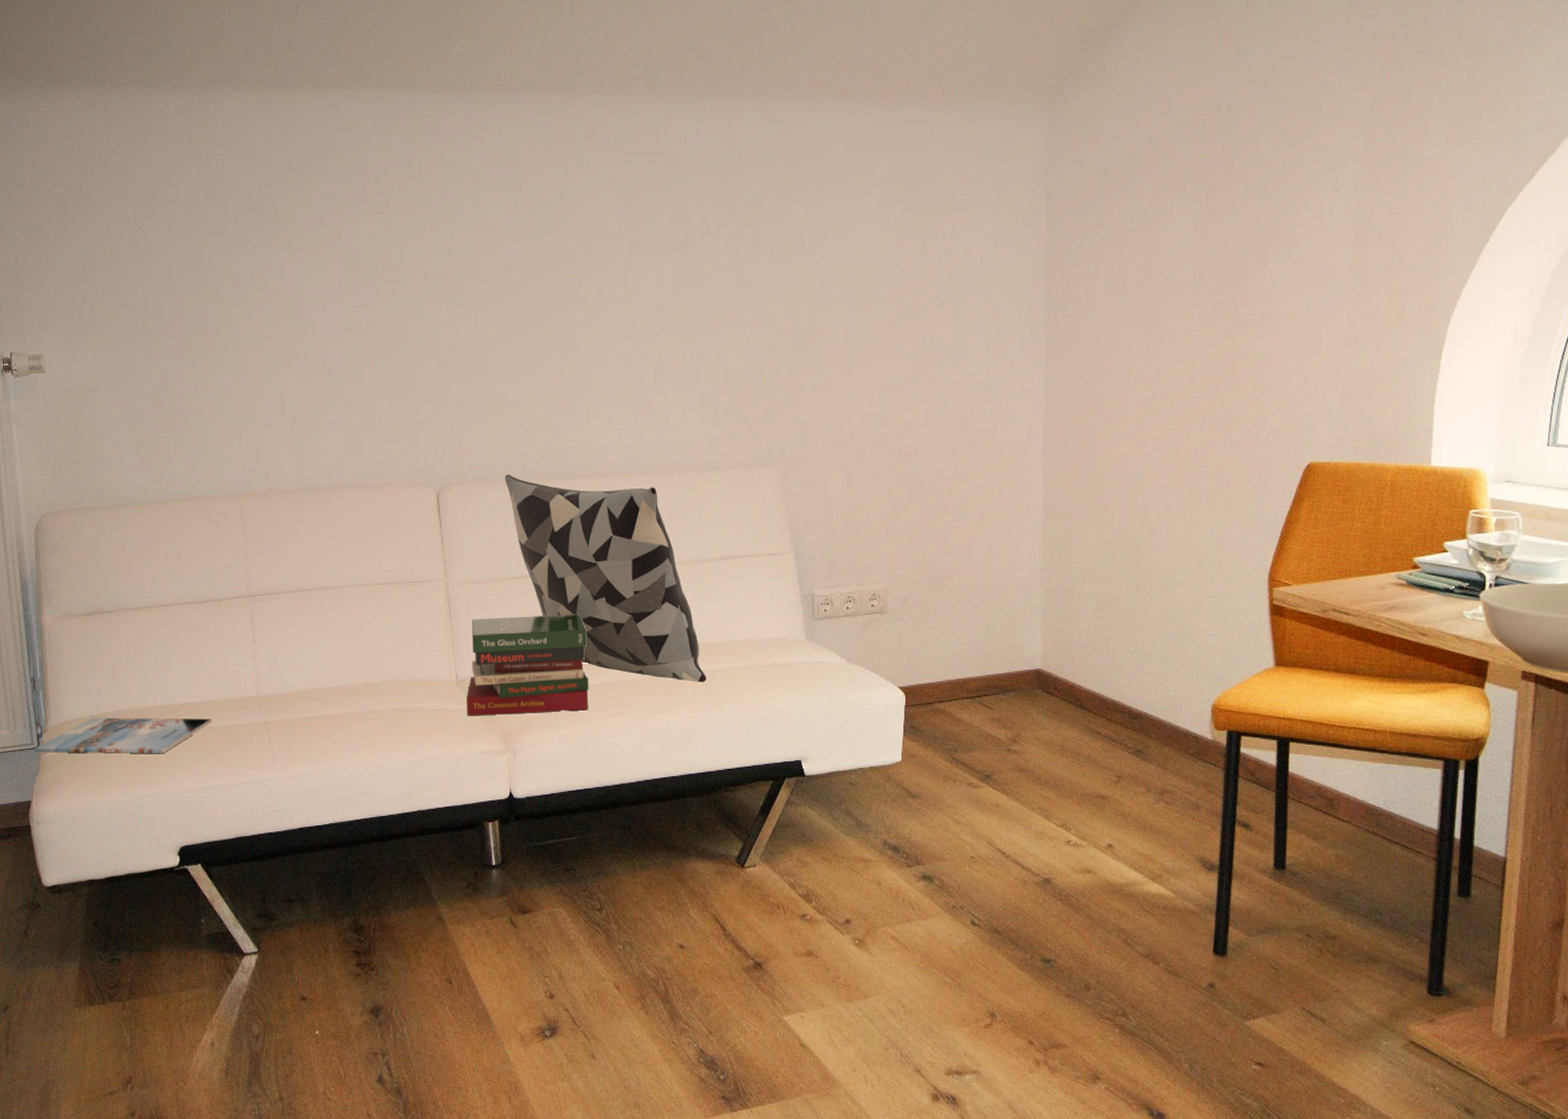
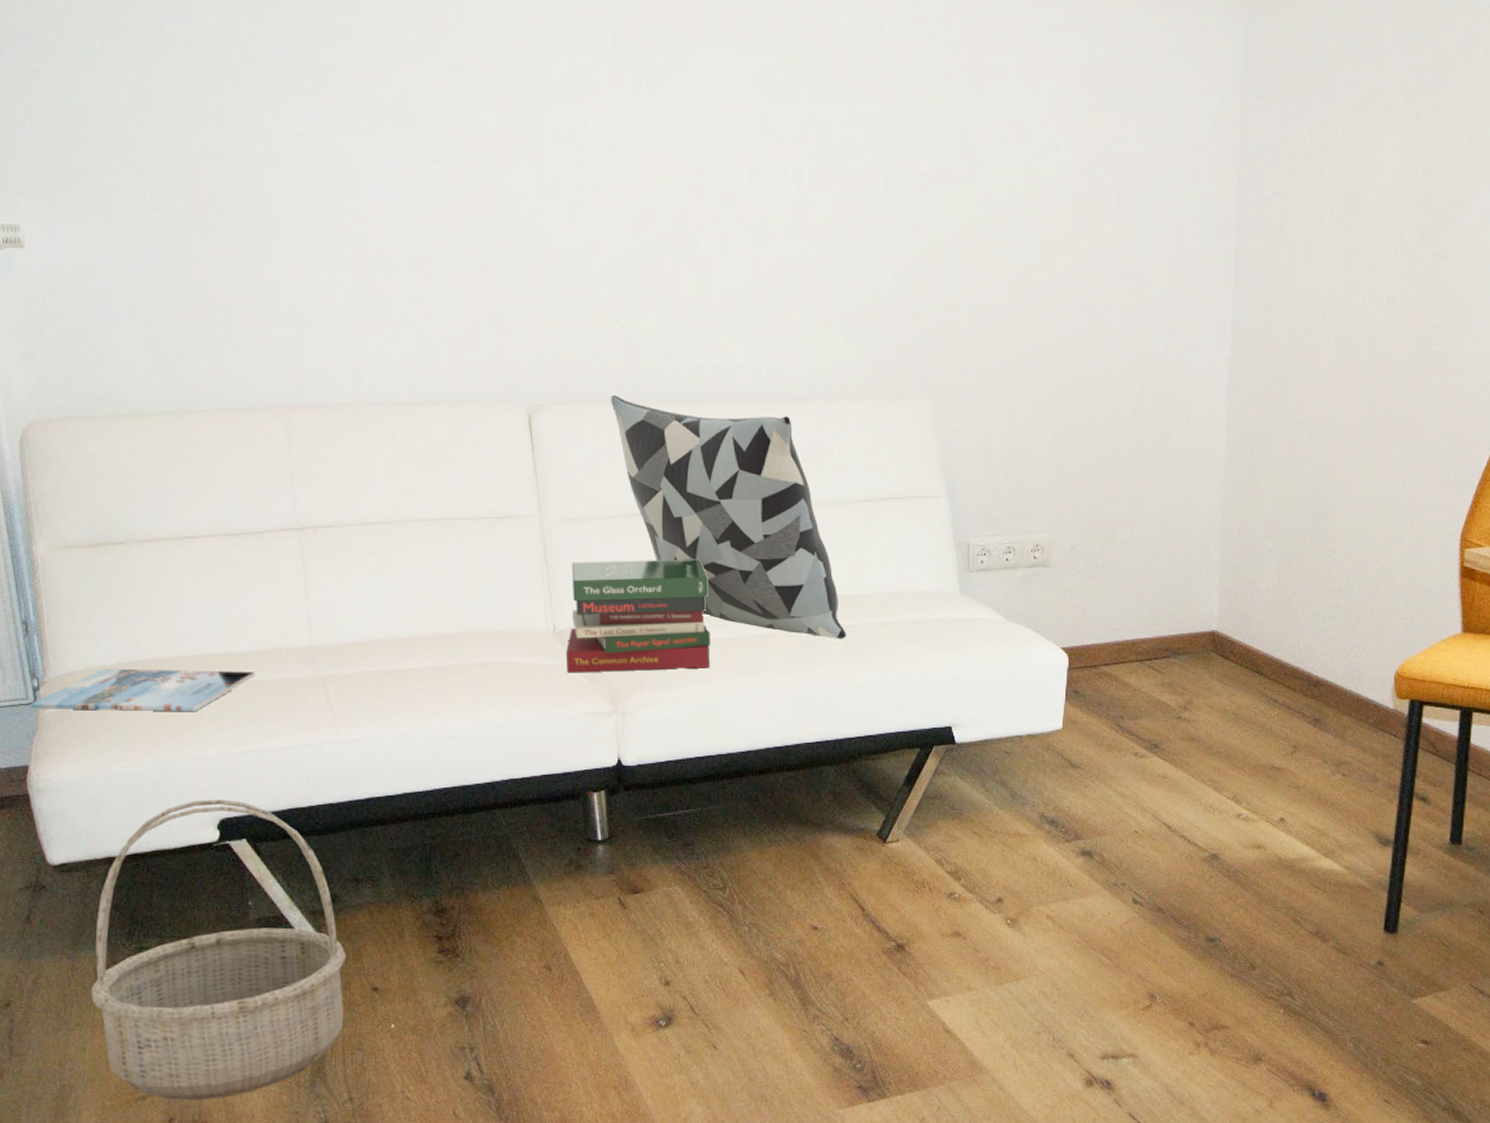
basket: none [73,829,280,1096] -> present [91,799,347,1100]

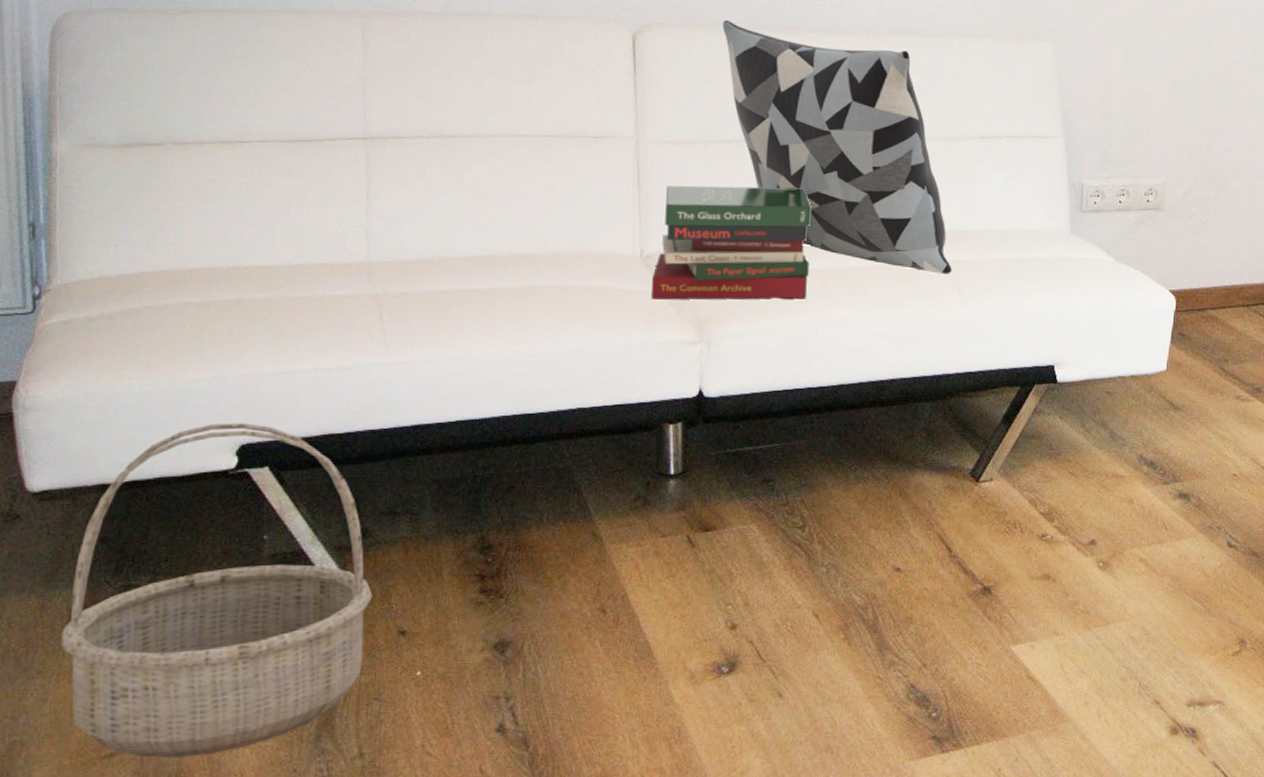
magazine: present [30,668,256,712] -> none [27,277,300,328]

